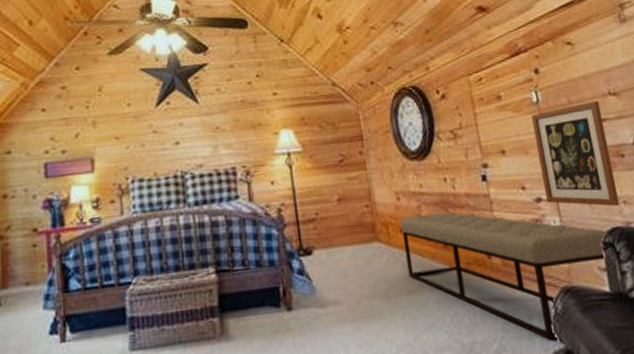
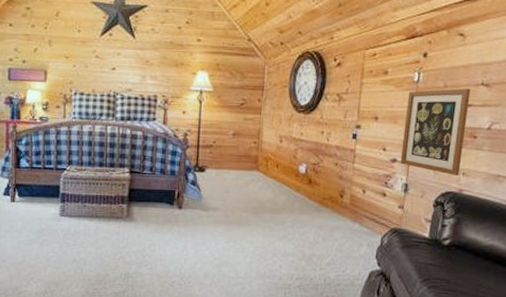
bench: present [400,212,609,342] -> none [276,156,443,264]

